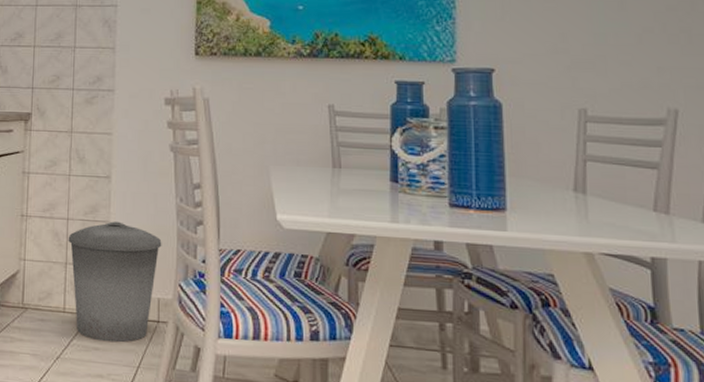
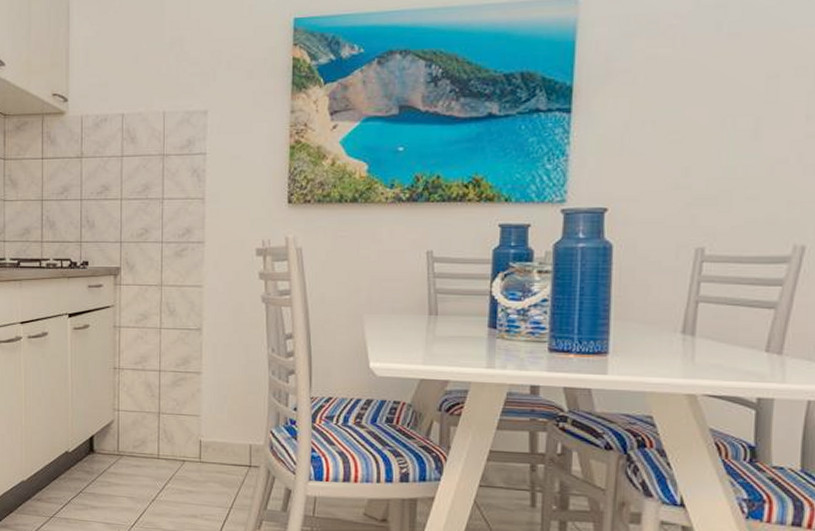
trash can: present [68,221,162,343] -> none [160,372,254,486]

